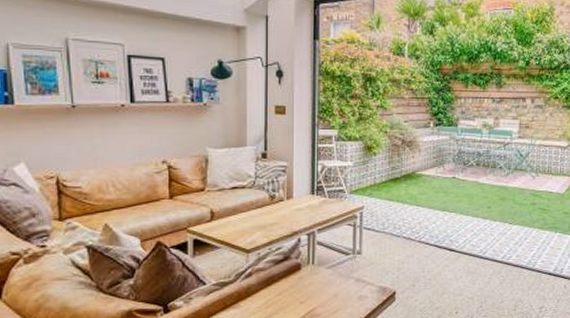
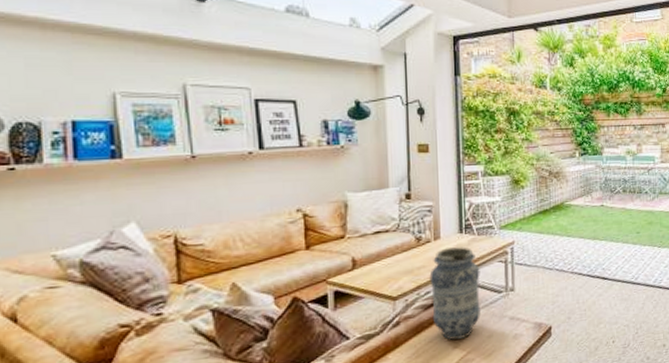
vase: none [281,206,329,296] -> present [429,246,480,341]

